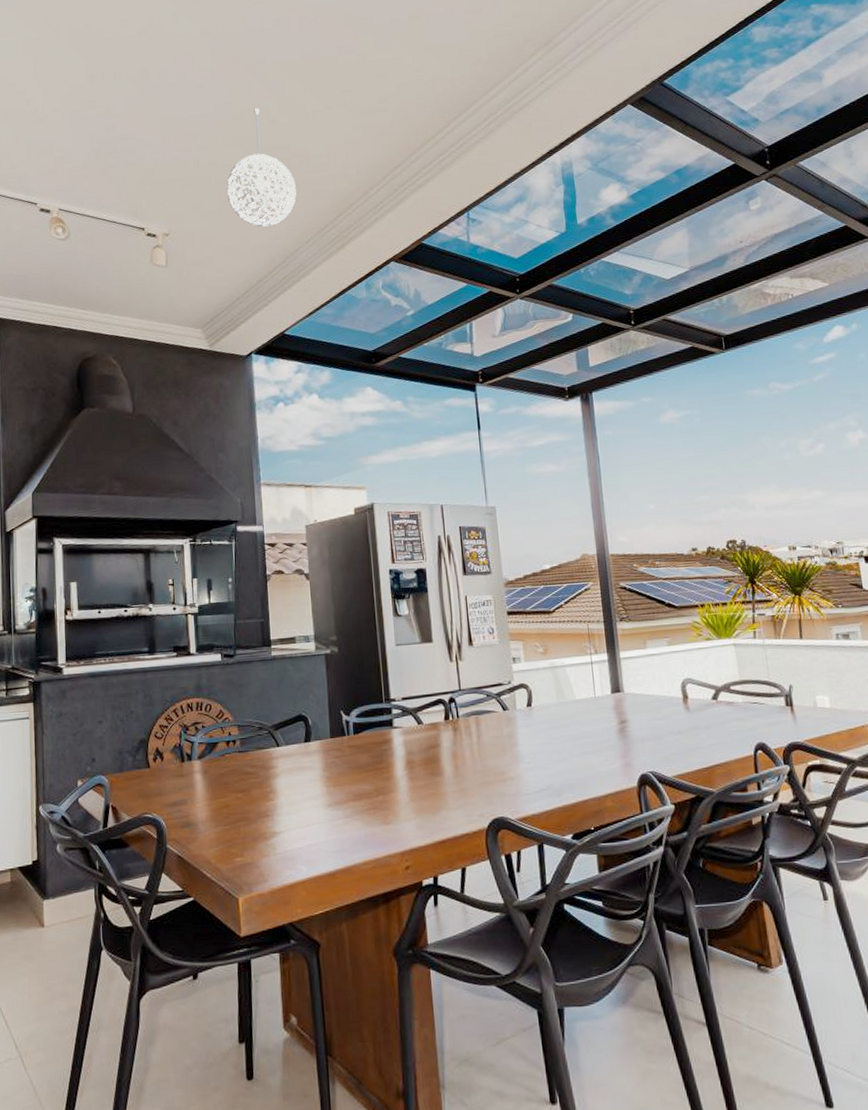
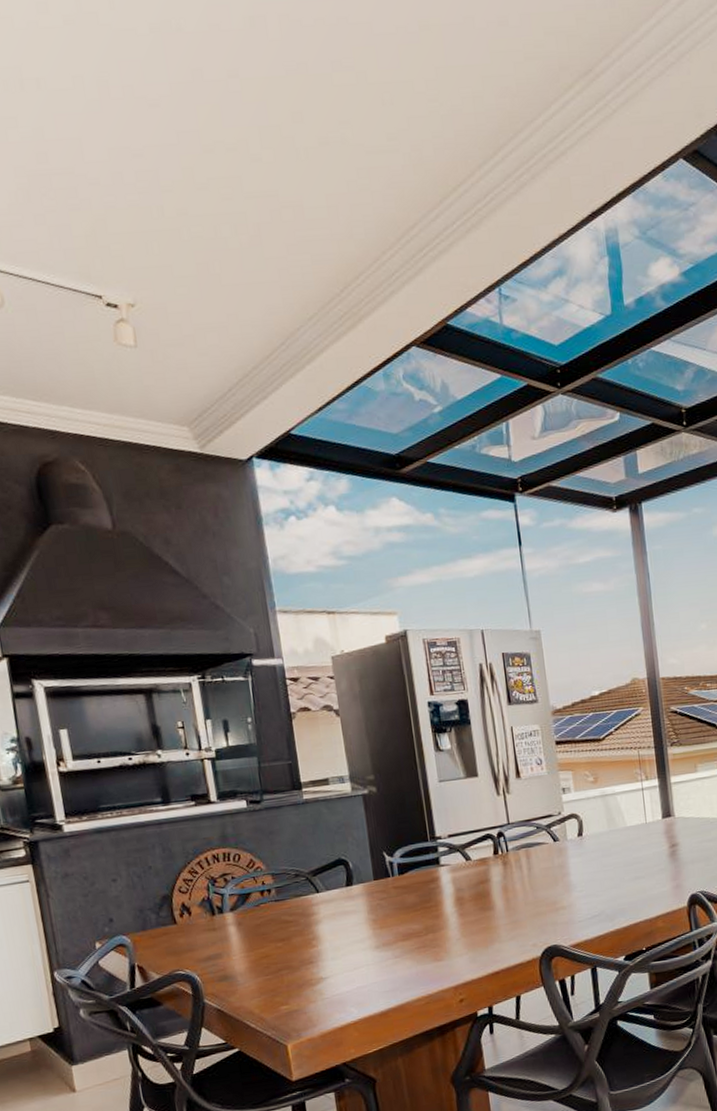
pendant light: present [226,108,296,227] -> none [202,140,292,299]

